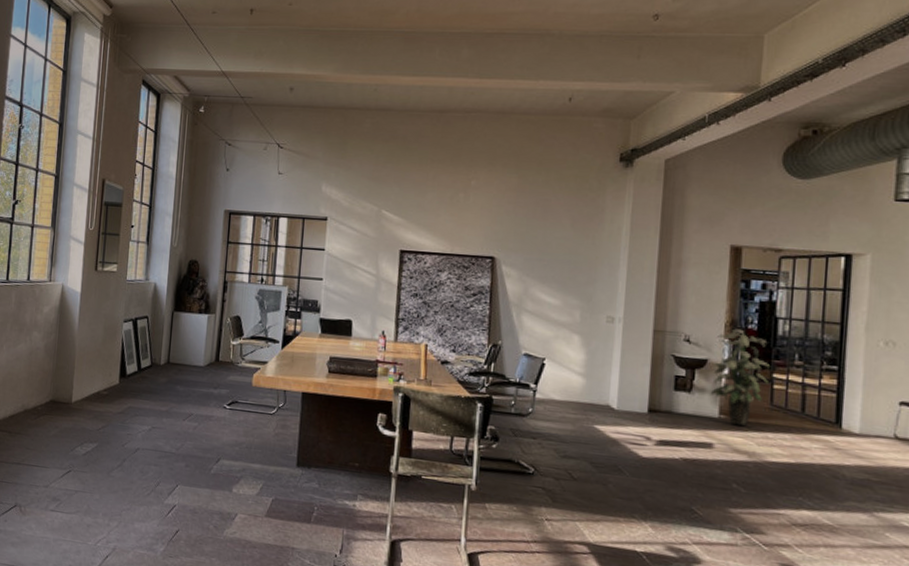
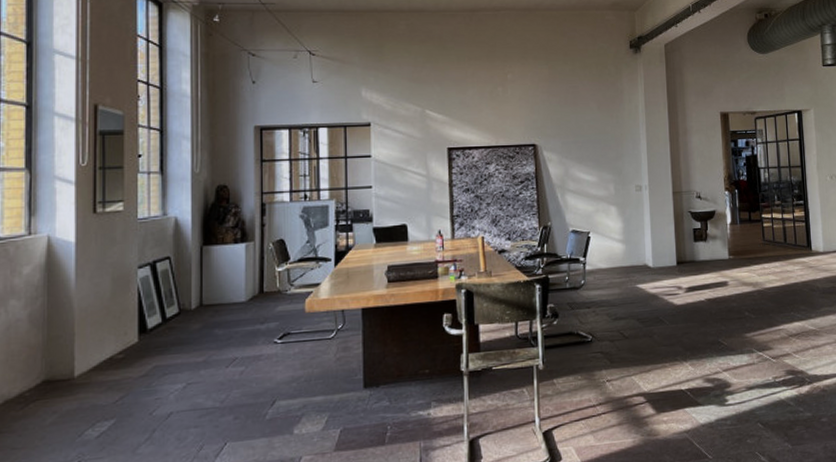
indoor plant: present [711,328,770,426] -> none [720,181,760,262]

